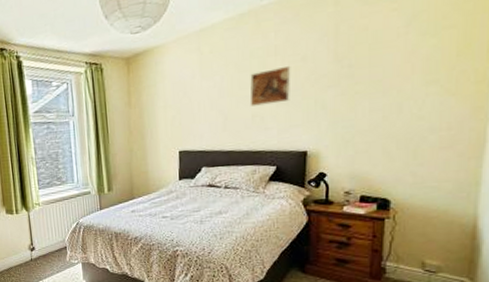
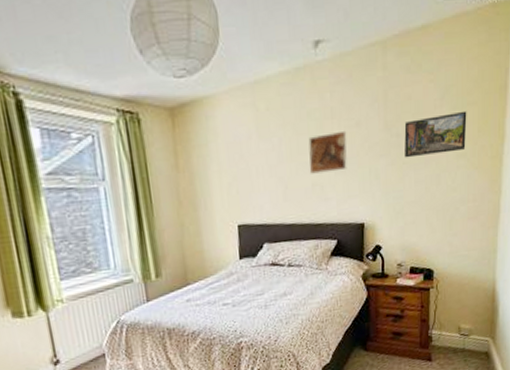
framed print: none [358,35,441,88] -> present [404,110,467,158]

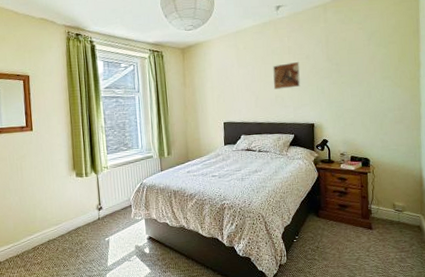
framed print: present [404,110,467,158] -> none [341,47,390,80]

